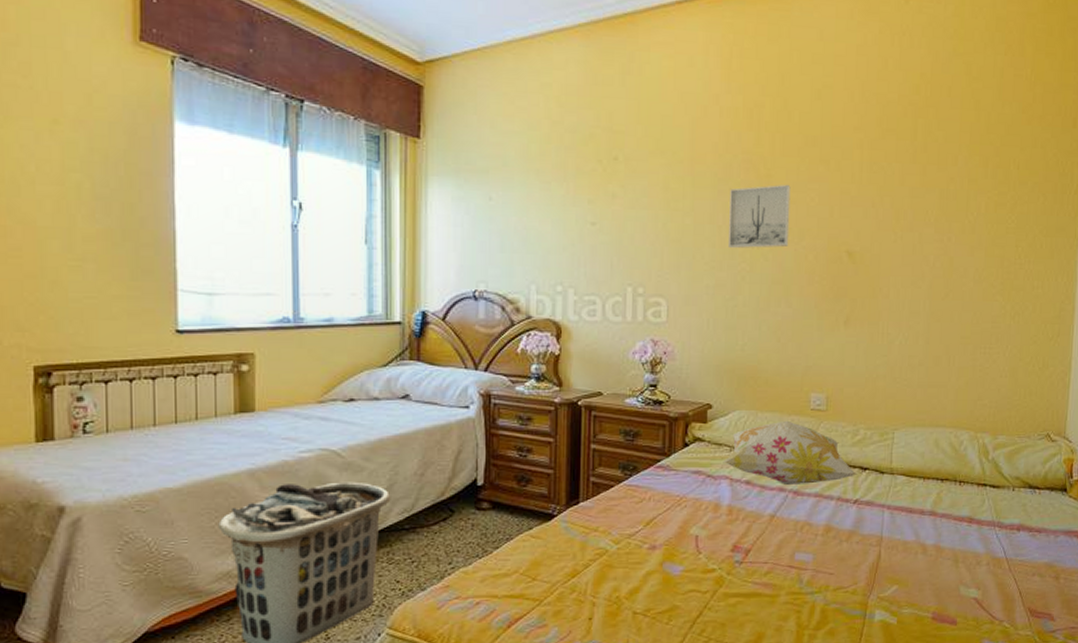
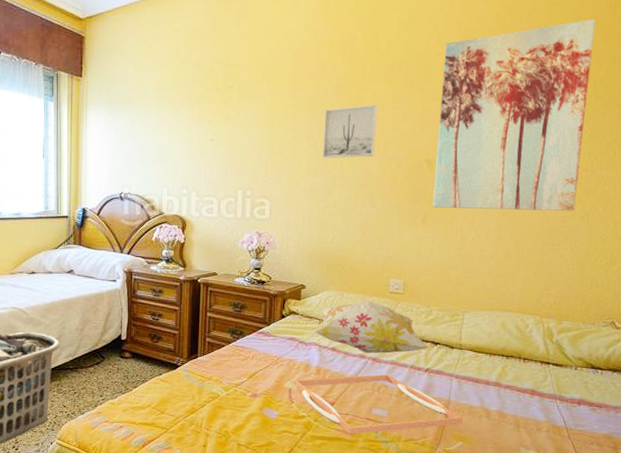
serving tray: none [701,510,897,588] -> present [294,374,463,435]
wall art: none [855,96,1016,310] -> present [432,18,596,211]

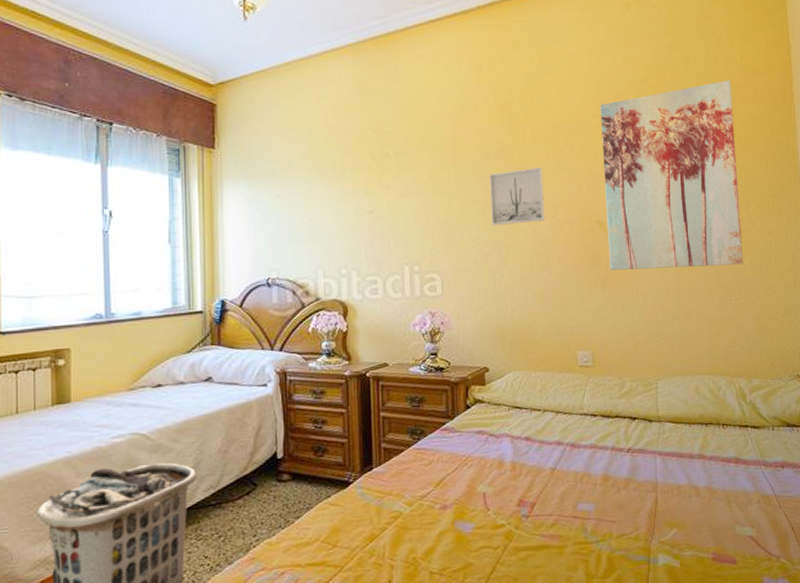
serving tray: present [294,374,463,435] -> none [488,461,673,540]
decorative pillow: present [313,300,430,353] -> none [503,378,628,439]

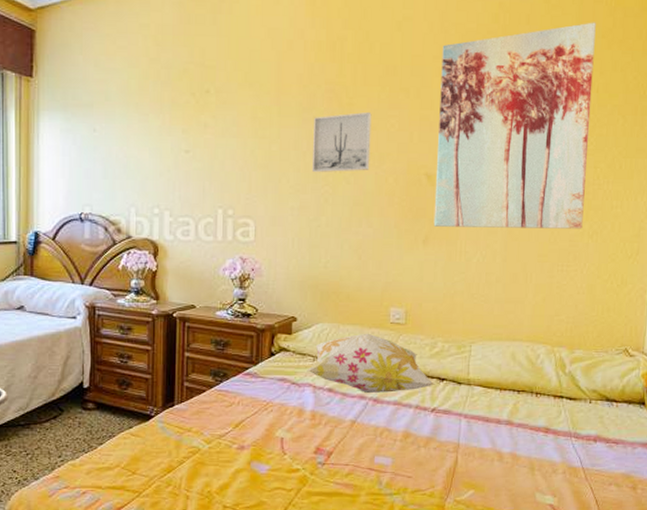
decorative pillow: none [503,378,628,439] -> present [307,333,435,393]

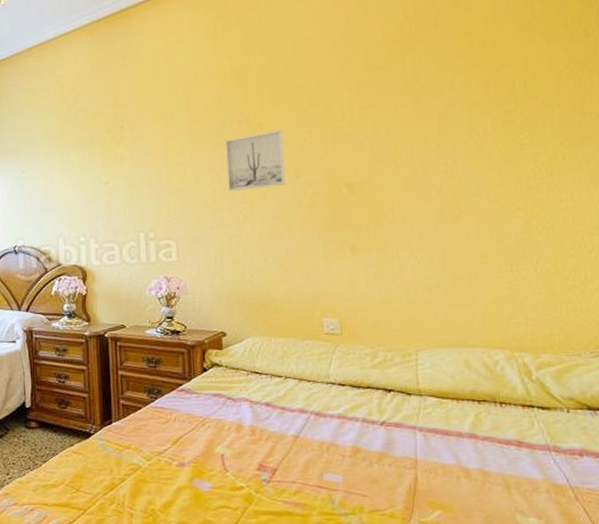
decorative pillow: present [307,333,435,393] -> none [241,345,382,406]
wall art: present [433,22,596,229] -> none [348,17,529,234]

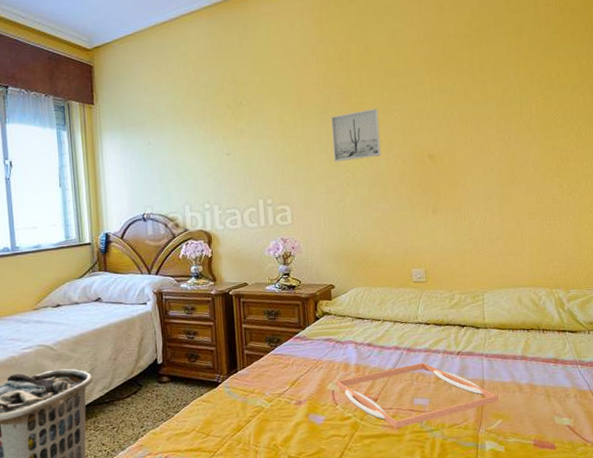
serving tray: none [226,431,437,508] -> present [336,363,499,429]

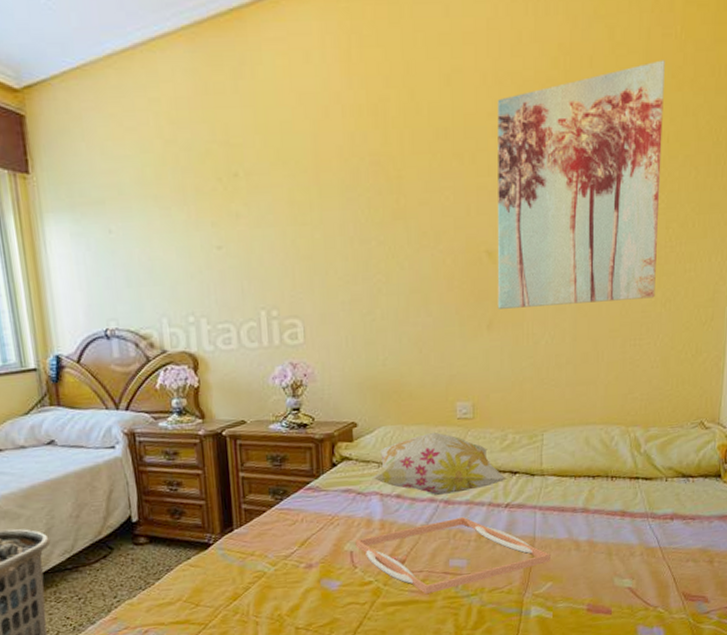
wall art: present [331,108,382,162] -> none [359,184,425,260]
decorative pillow: none [347,292,458,344] -> present [372,431,508,495]
wall art: none [429,21,562,198] -> present [497,60,665,309]

